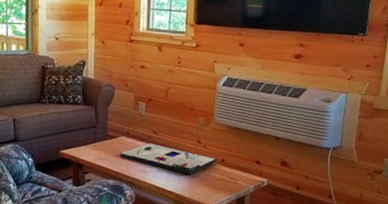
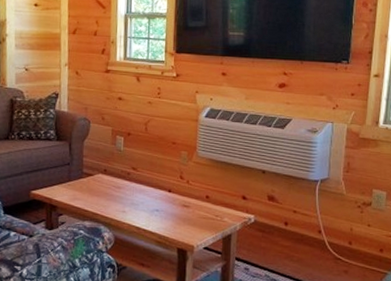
board game: present [120,143,217,175] -> none [97,180,201,214]

